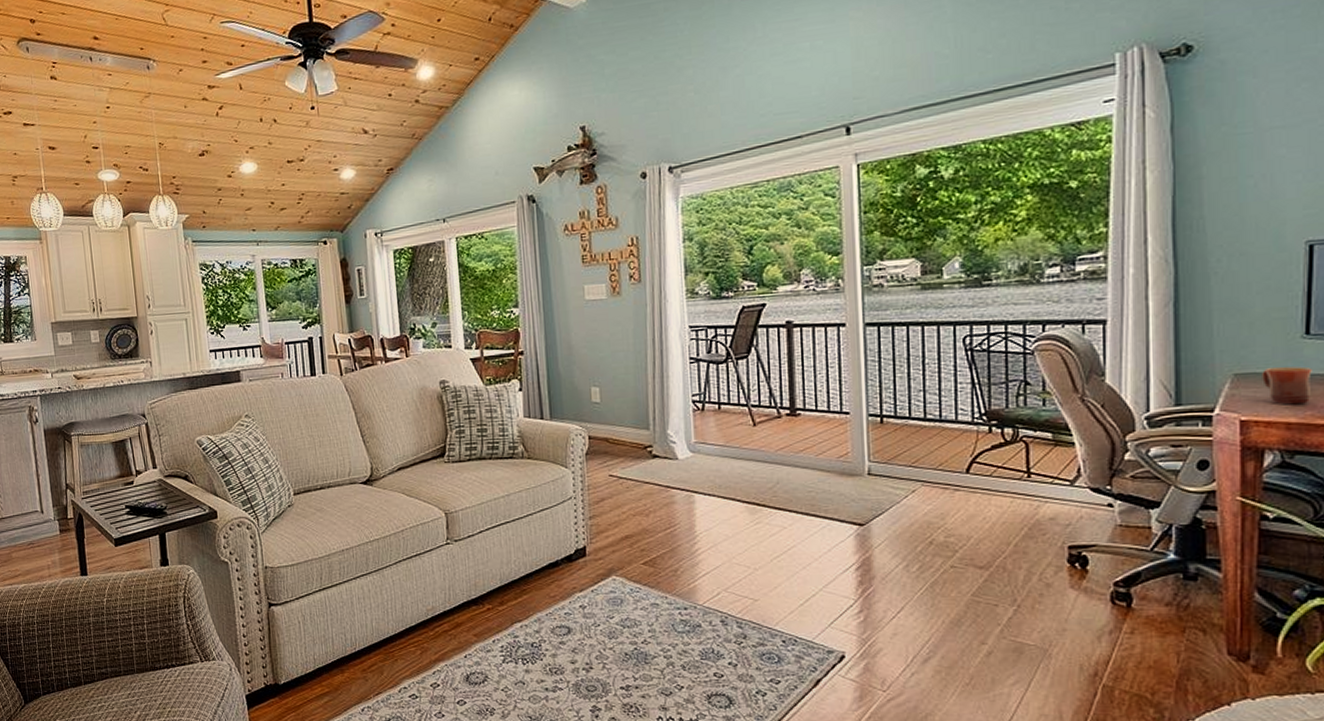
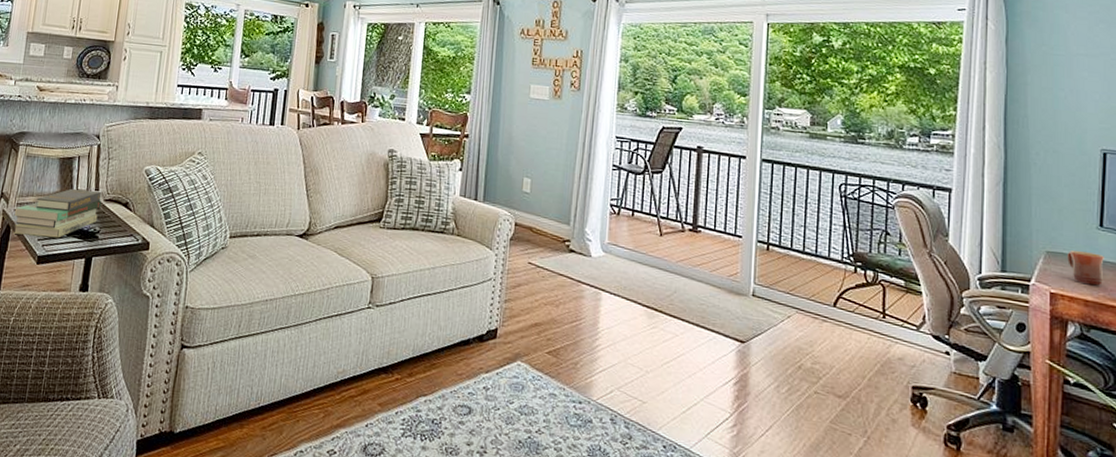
books: none [82,468,163,521] -> present [13,189,102,238]

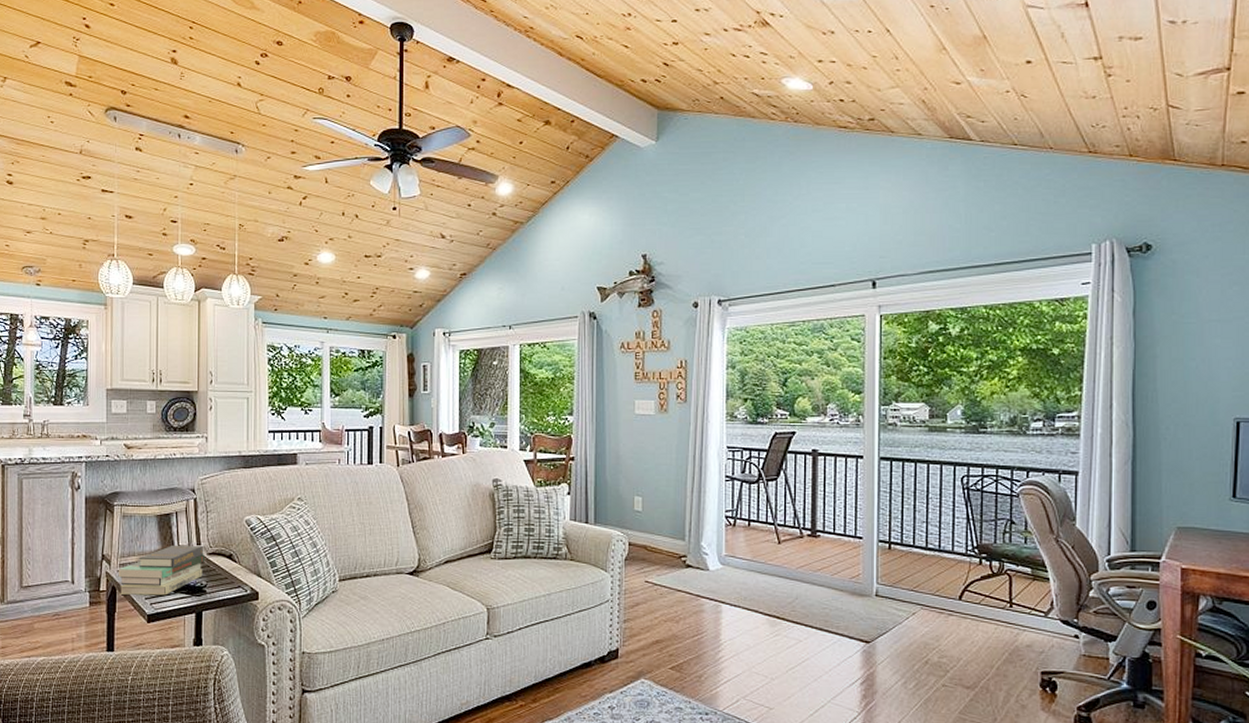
mug: present [1067,250,1104,286] -> none [1199,524,1237,558]

